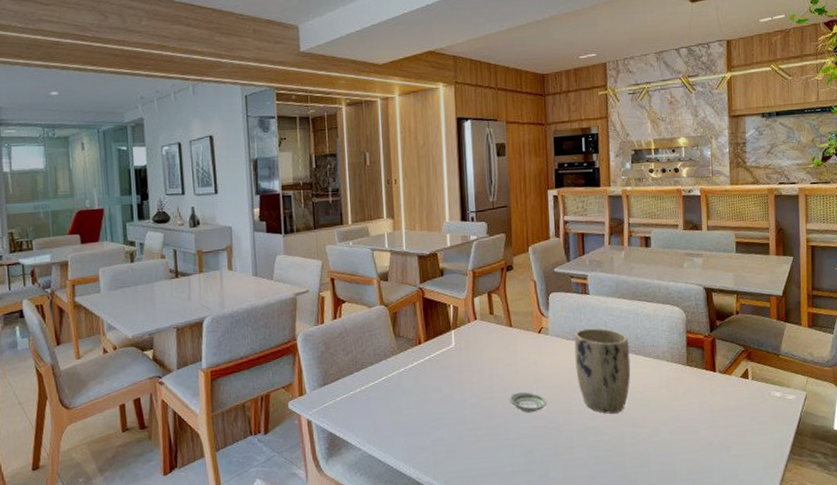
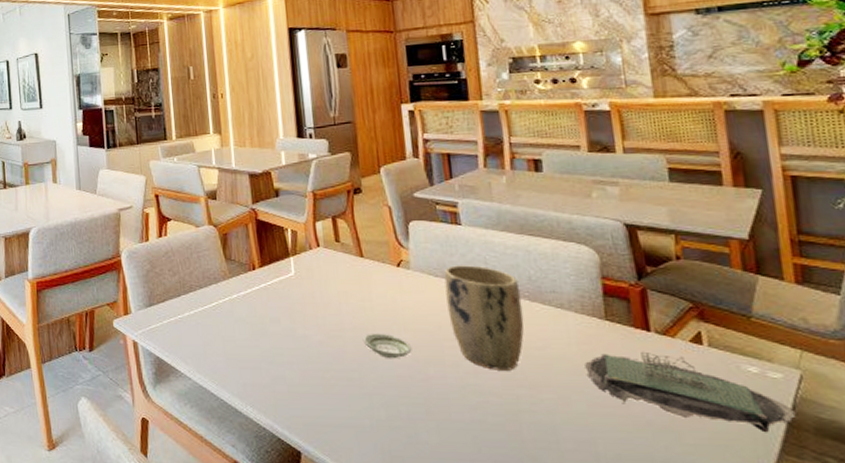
plate: none [671,387,801,441] -> present [585,351,797,433]

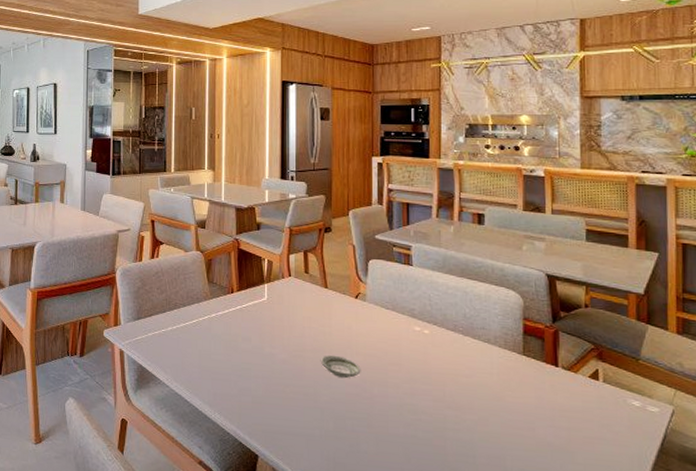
plant pot: present [444,265,524,370] -> none [394,300,457,394]
plate: present [585,351,797,433] -> none [503,383,666,457]

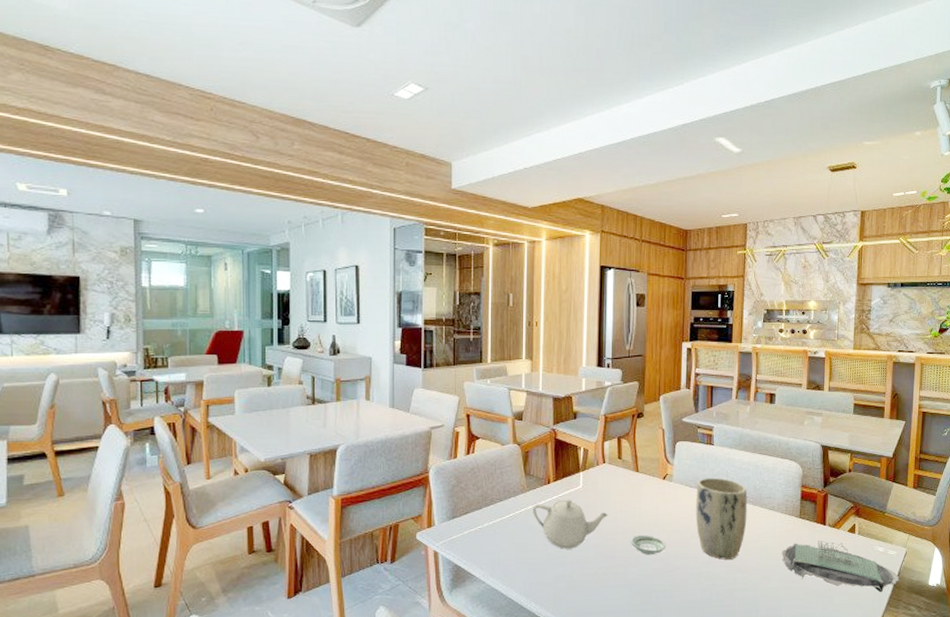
teapot: none [216,309,296,362] -> present [533,498,609,549]
plant pot: none [394,300,457,394] -> present [696,478,748,560]
plate: none [503,383,666,457] -> present [782,540,899,593]

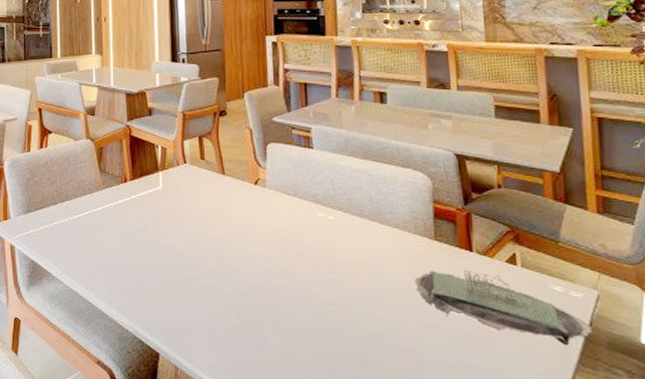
teapot: present [533,498,609,549] -> none [110,199,194,255]
saucer: present [630,534,666,556] -> none [220,244,264,270]
plant pot: present [696,478,748,560] -> none [296,185,364,283]

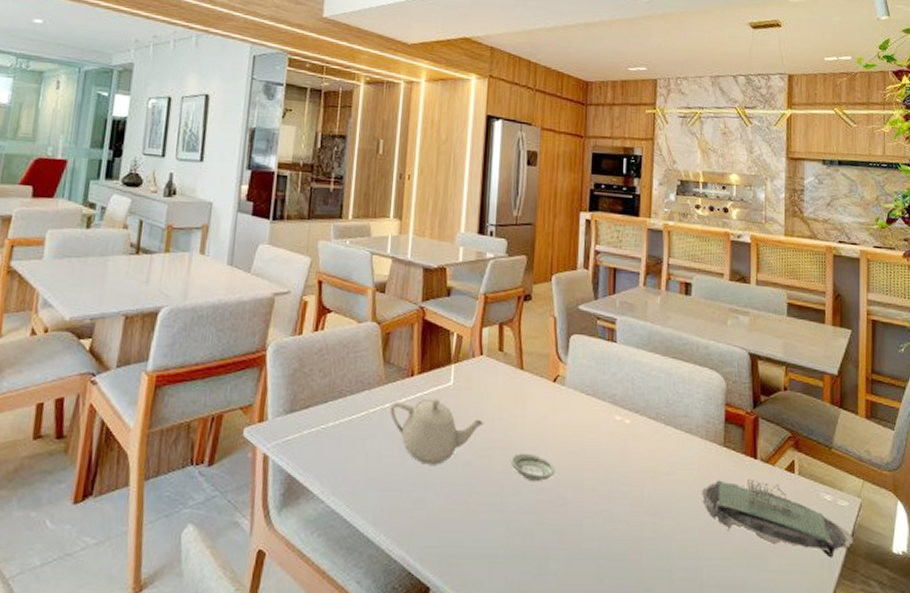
teapot: none [110,199,194,255] -> present [390,397,485,465]
saucer: none [220,244,264,270] -> present [510,452,555,482]

